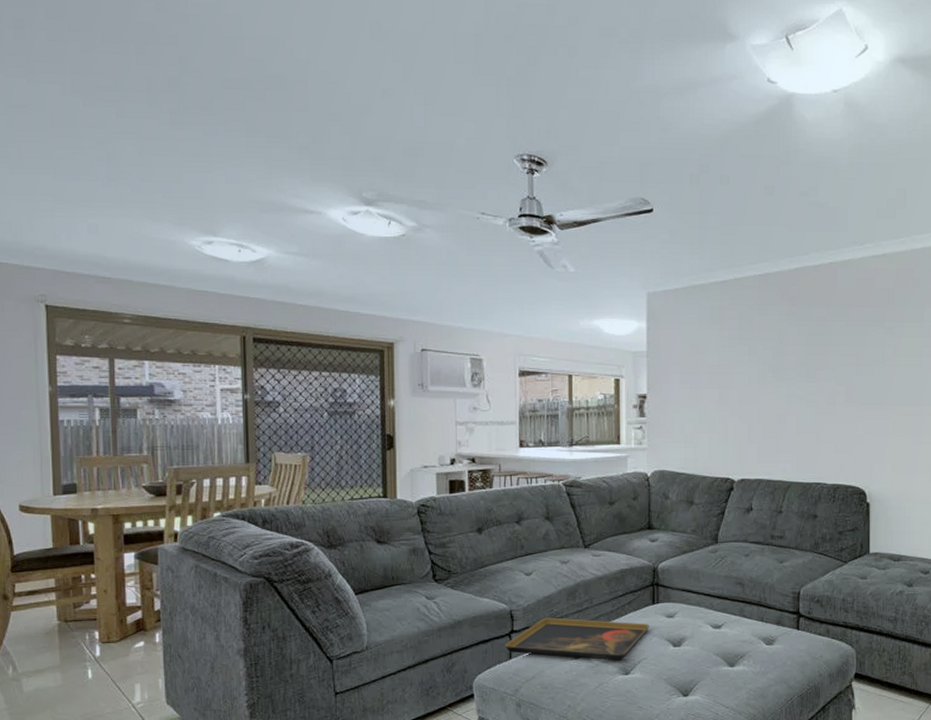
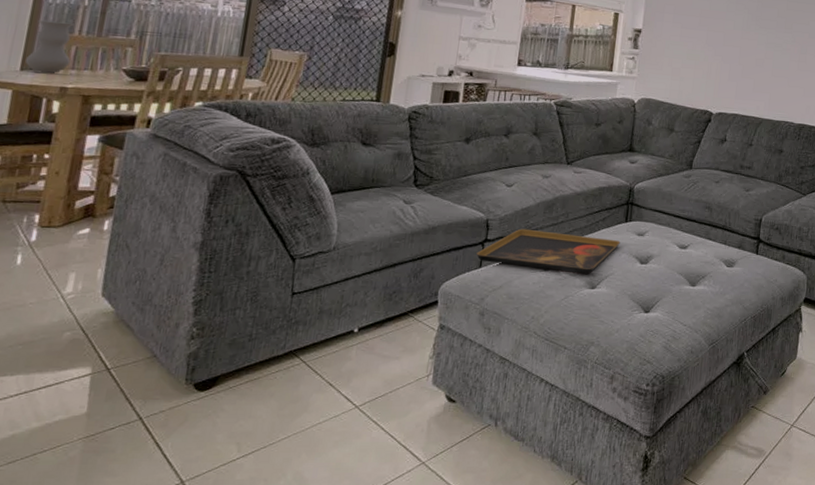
vase: none [56,445,95,497] -> present [26,20,76,74]

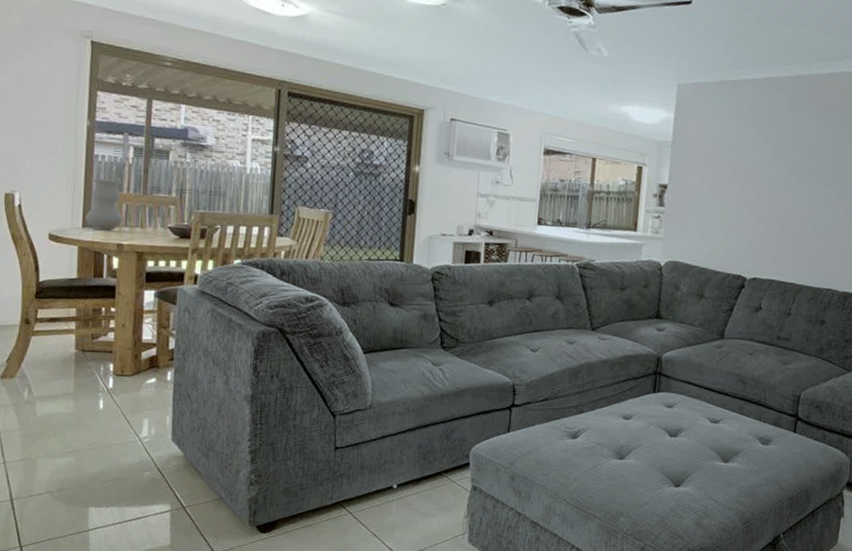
decorative tray: present [476,228,621,275] -> none [504,395,649,445]

